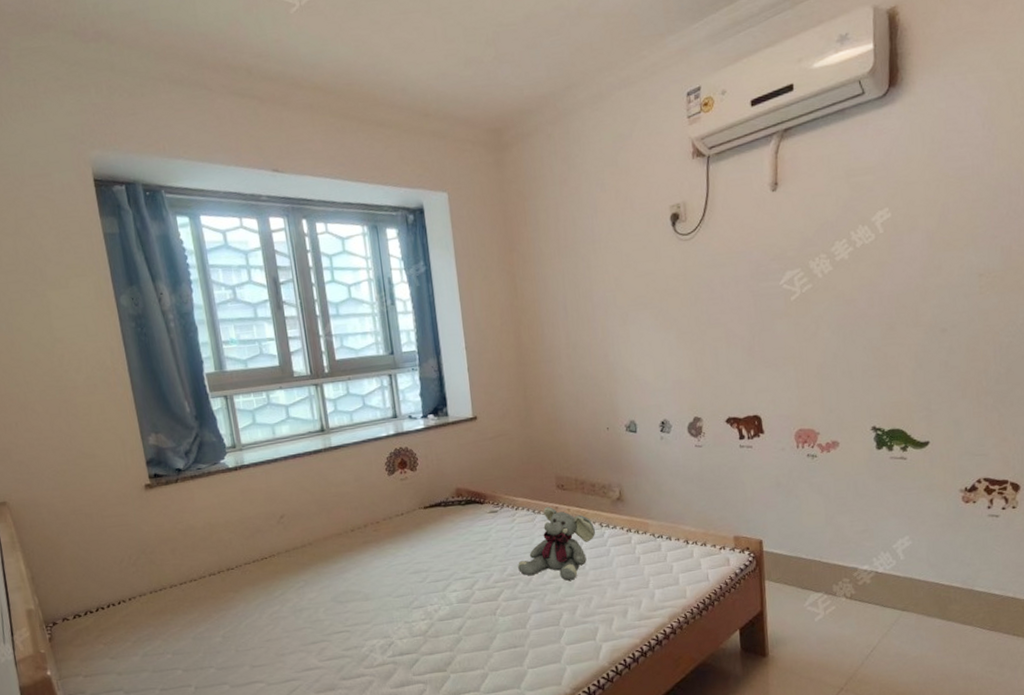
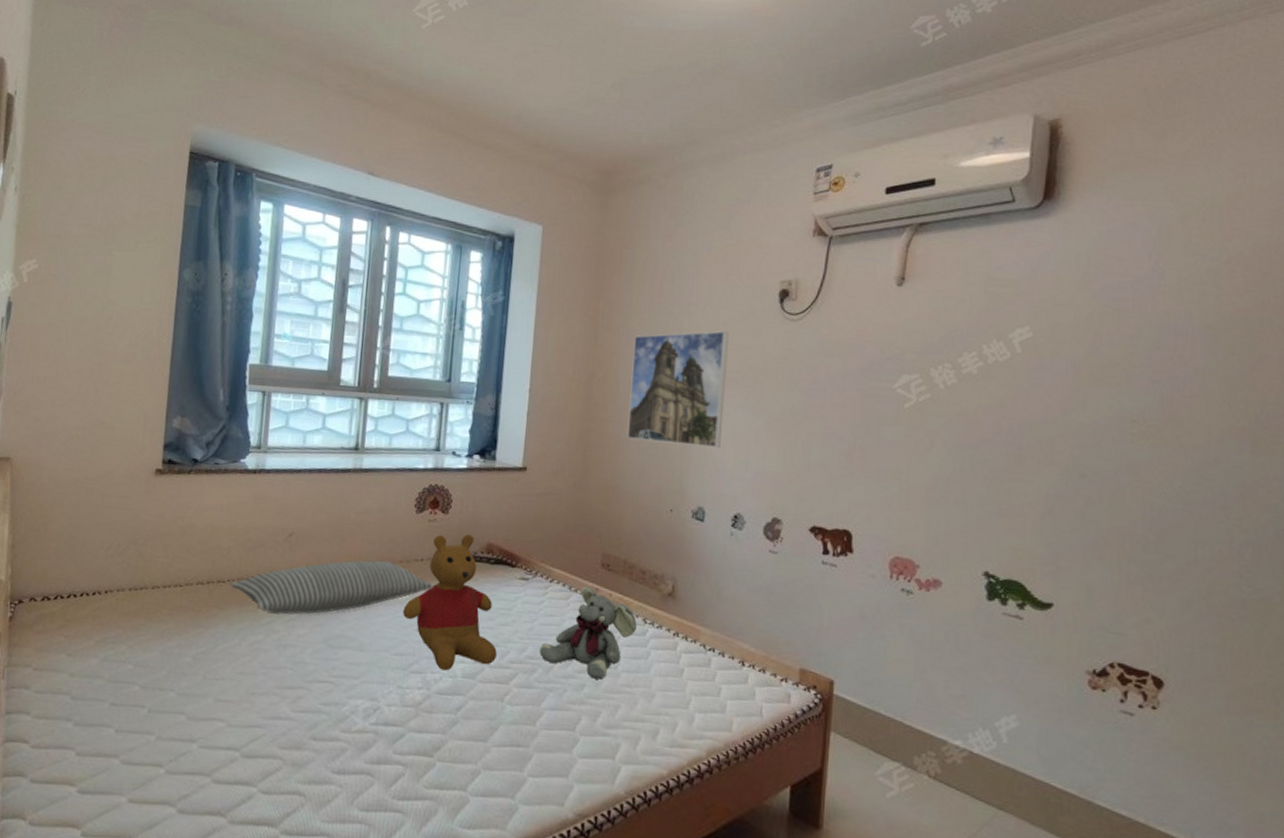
pillow: none [239,521,417,587] -> present [230,560,434,616]
teddy bear: none [395,484,483,601] -> present [403,534,497,671]
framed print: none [549,261,640,374] -> present [627,331,729,449]

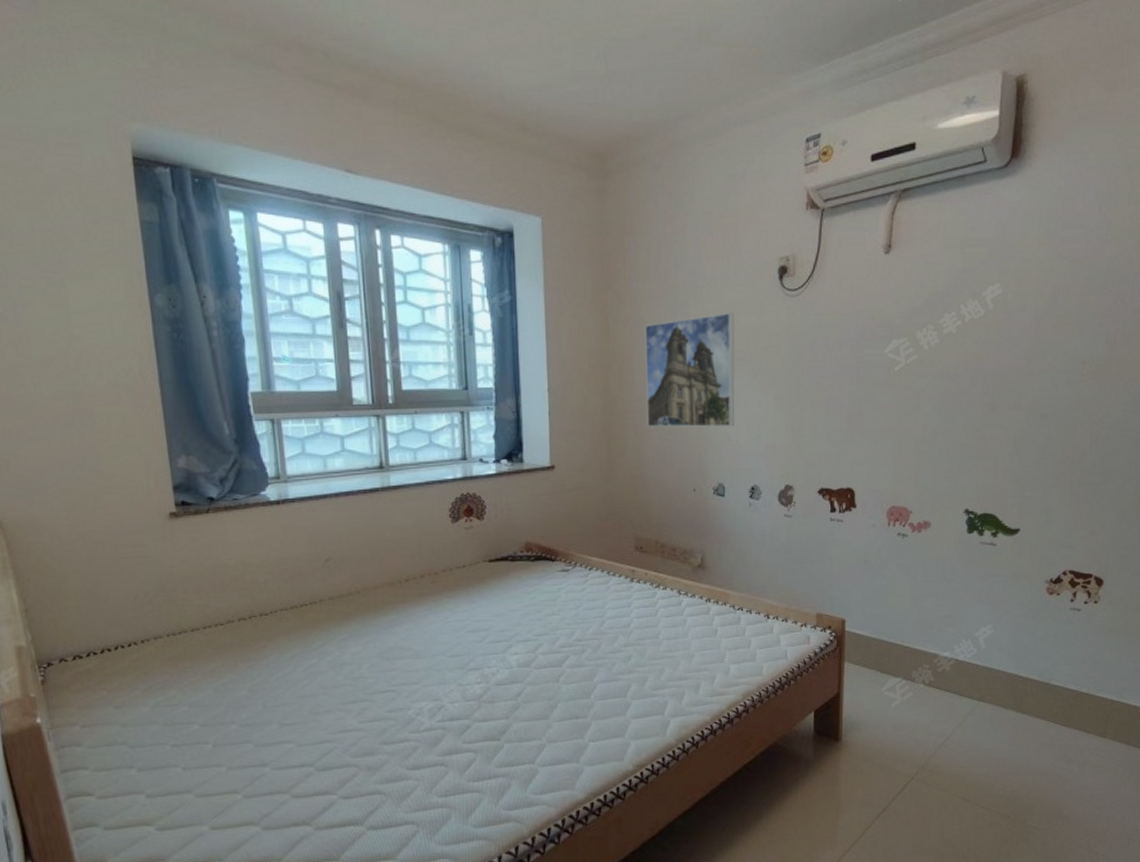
pillow: present [230,560,434,616] -> none [274,571,479,637]
teddy bear: present [403,534,497,671] -> none [453,536,547,664]
plush elephant: present [540,585,637,680] -> none [587,568,672,650]

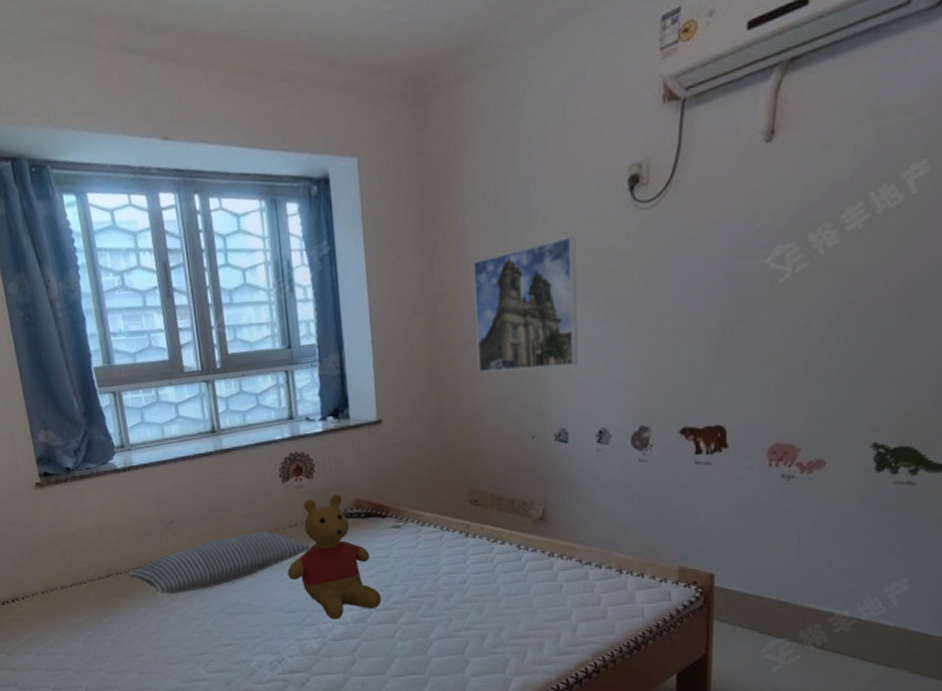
pillow: none [274,571,479,637] -> present [128,530,312,594]
teddy bear: none [453,536,547,664] -> present [287,494,381,620]

